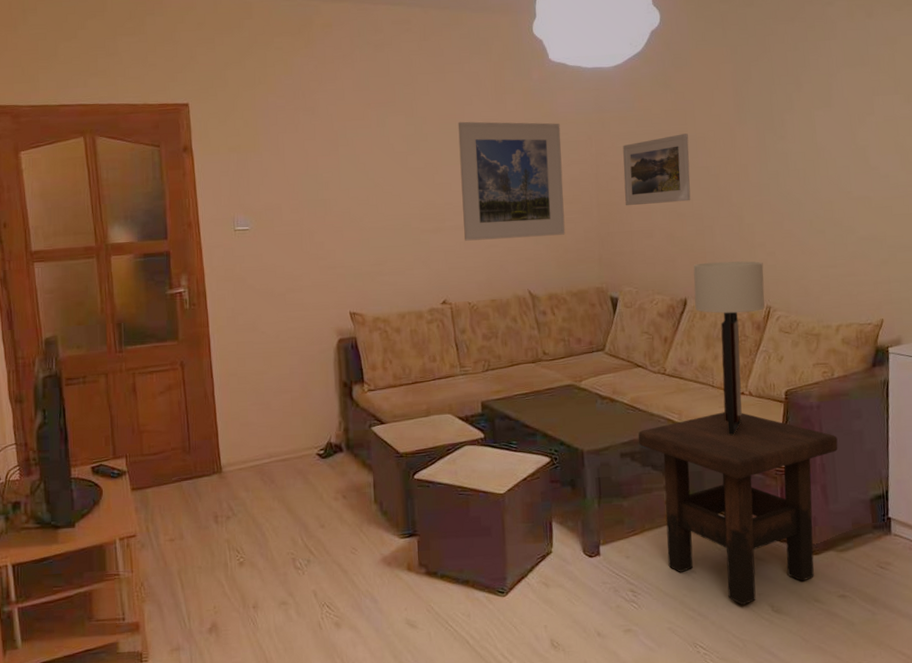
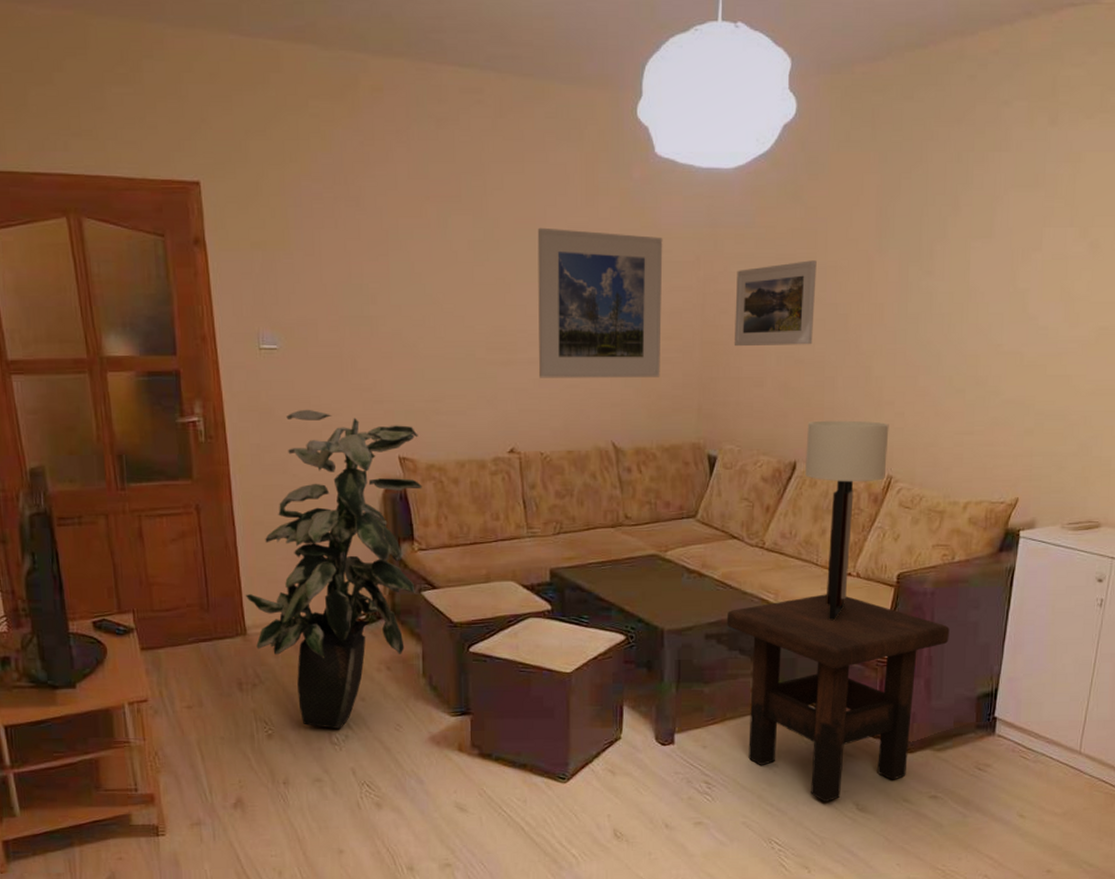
indoor plant: none [221,277,370,555] -> present [245,409,422,730]

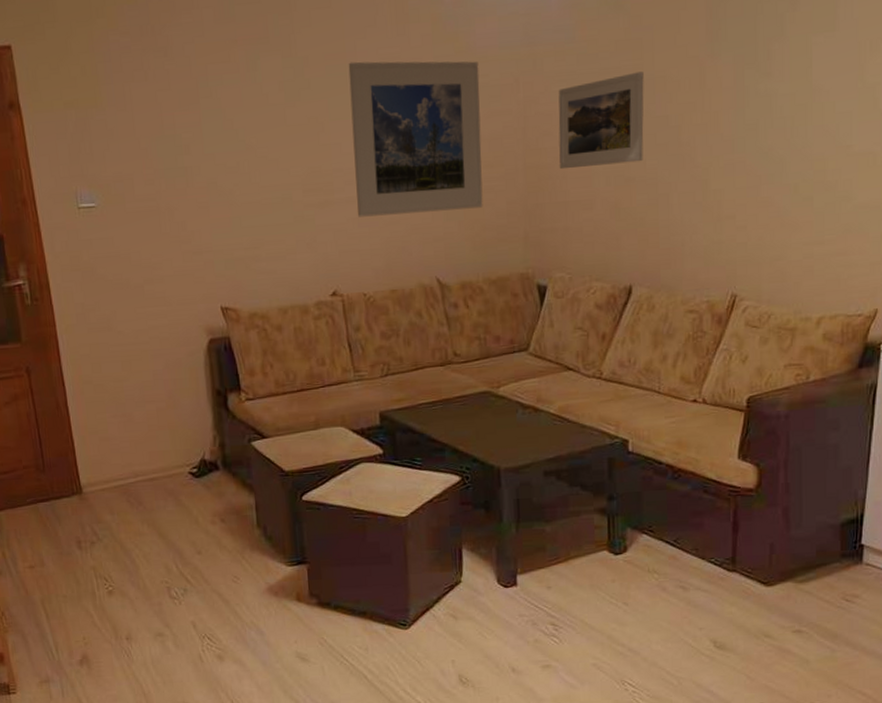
indoor plant: present [245,409,422,730] -> none [78,265,246,584]
side table: present [726,594,950,803] -> none [565,423,807,641]
table lamp: present [805,420,889,621] -> none [641,237,731,451]

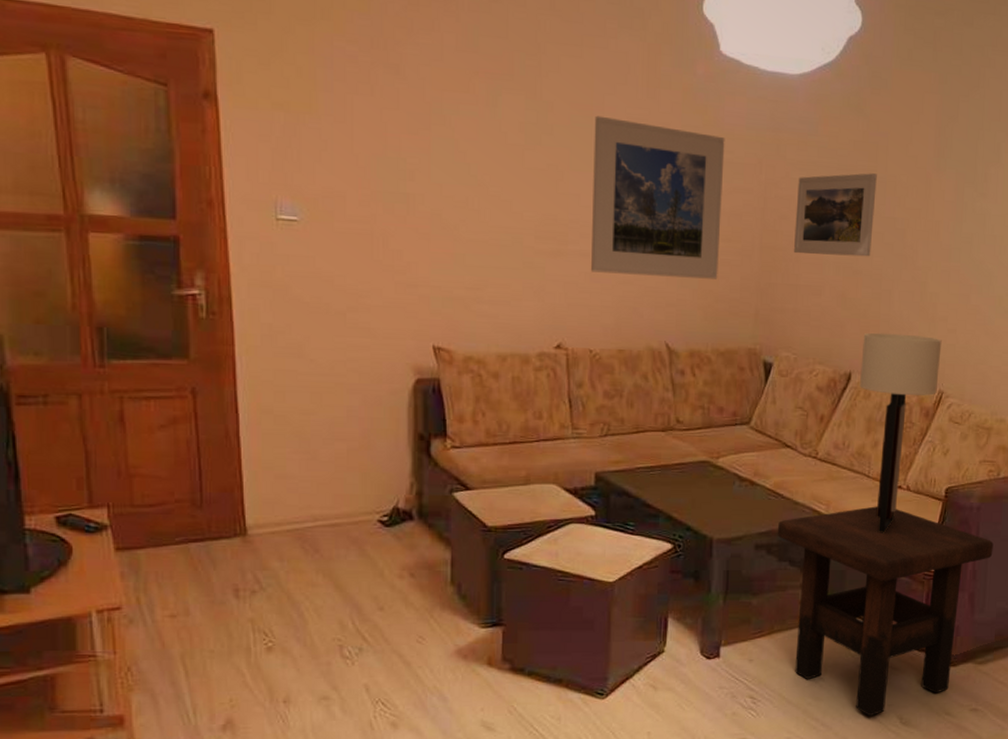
side table: none [565,423,807,641] -> present [777,506,994,717]
table lamp: none [641,237,731,451] -> present [860,332,942,533]

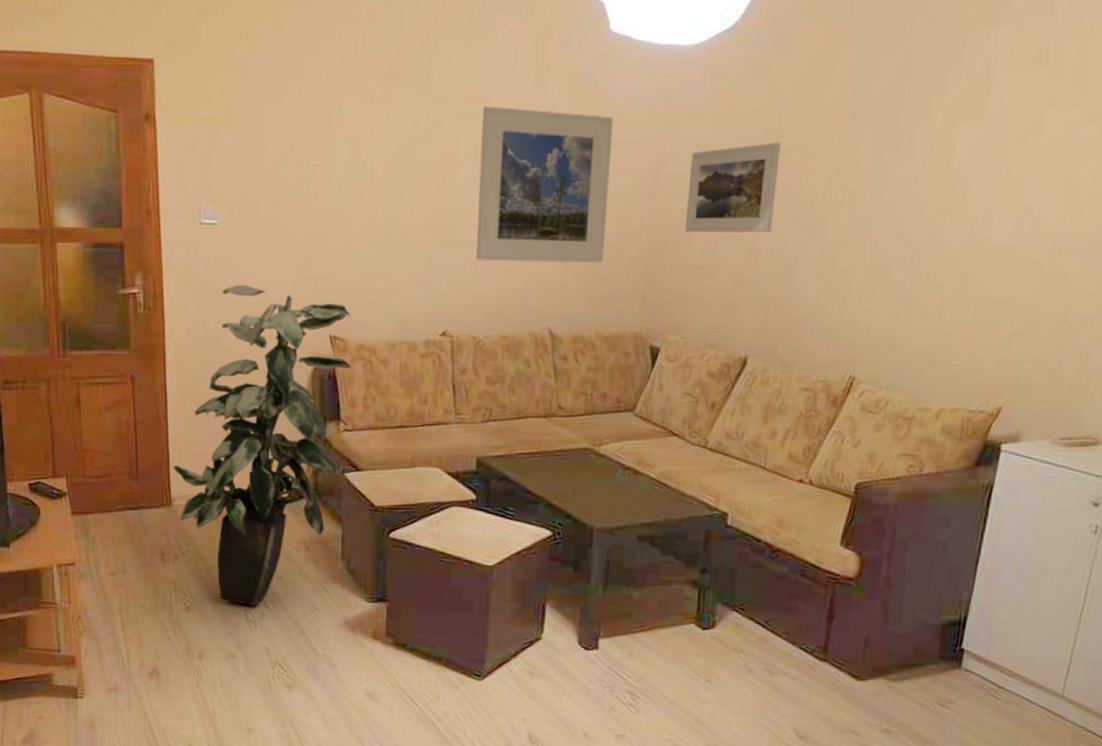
indoor plant: none [247,288,458,642] -> present [172,284,351,607]
side table: present [777,506,994,717] -> none [661,500,913,726]
table lamp: present [860,332,942,533] -> none [756,314,854,530]

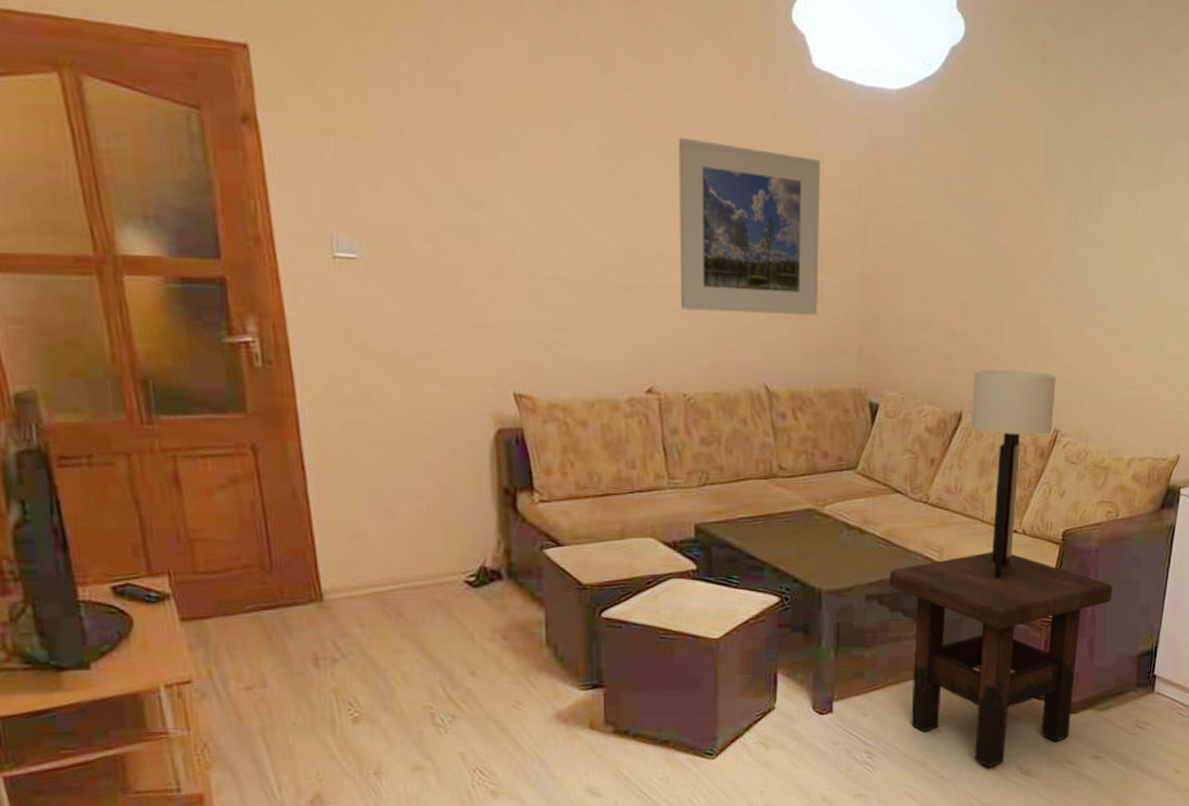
indoor plant: present [172,284,351,607] -> none [320,332,543,709]
side table: none [661,500,913,726] -> present [888,552,1113,767]
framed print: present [684,143,781,233] -> none [897,197,985,288]
table lamp: none [756,314,854,530] -> present [971,369,1056,580]

